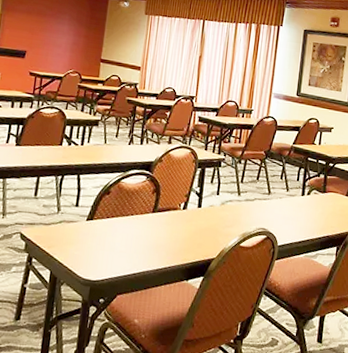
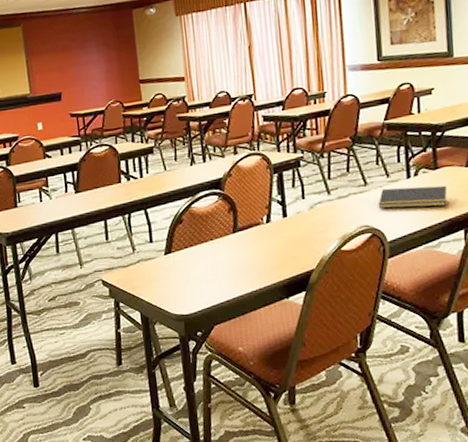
notepad: none [275,200,330,224] -> present [378,185,448,209]

